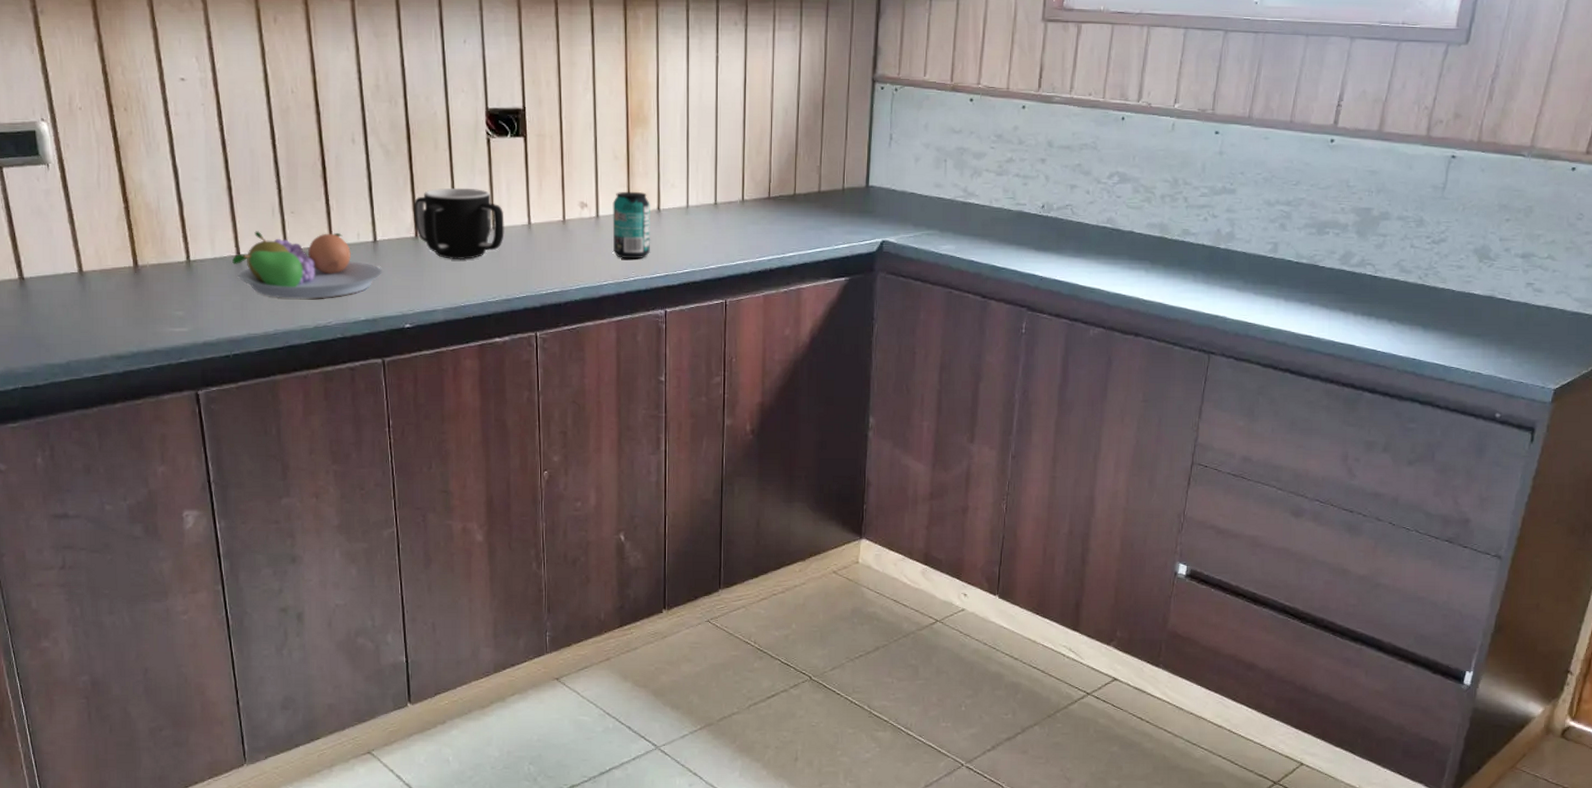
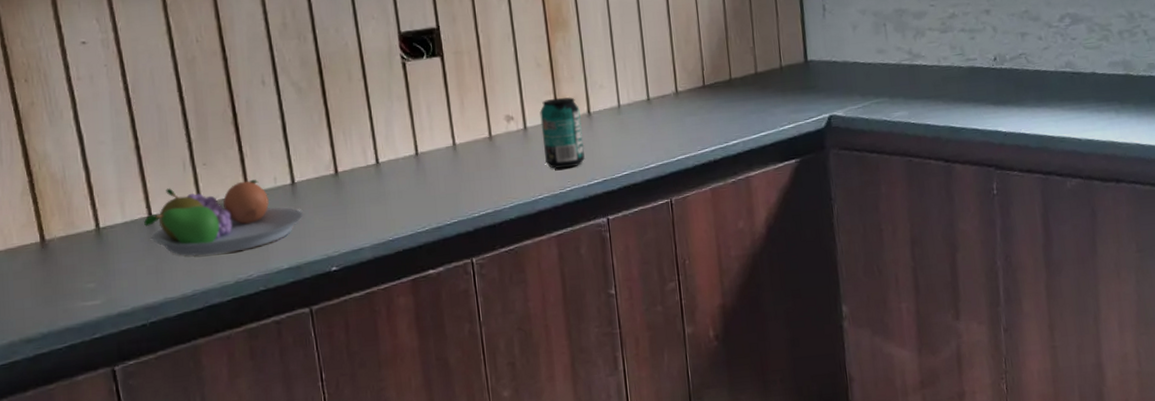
mug: present [414,187,505,260] -> none [331,115,429,193]

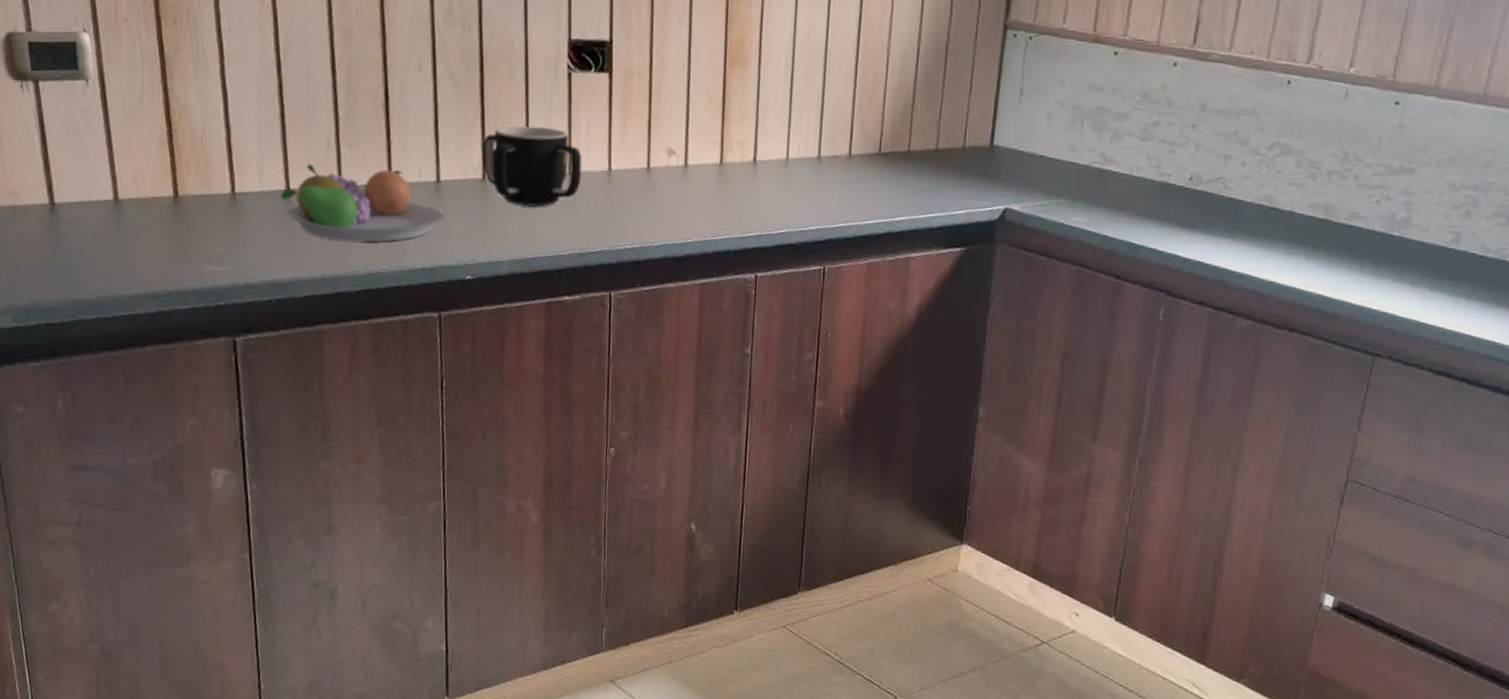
mug: none [331,115,429,193] -> present [482,125,582,208]
beverage can: present [540,97,585,169] -> none [700,138,746,216]

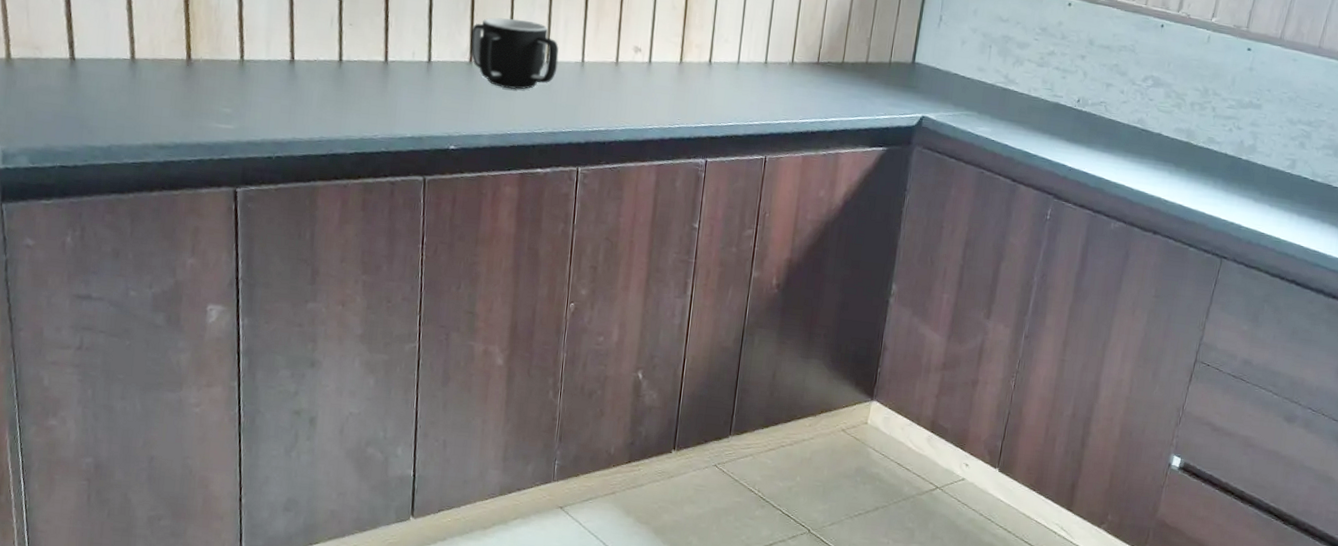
fruit bowl: present [281,164,444,242] -> none [286,38,433,112]

